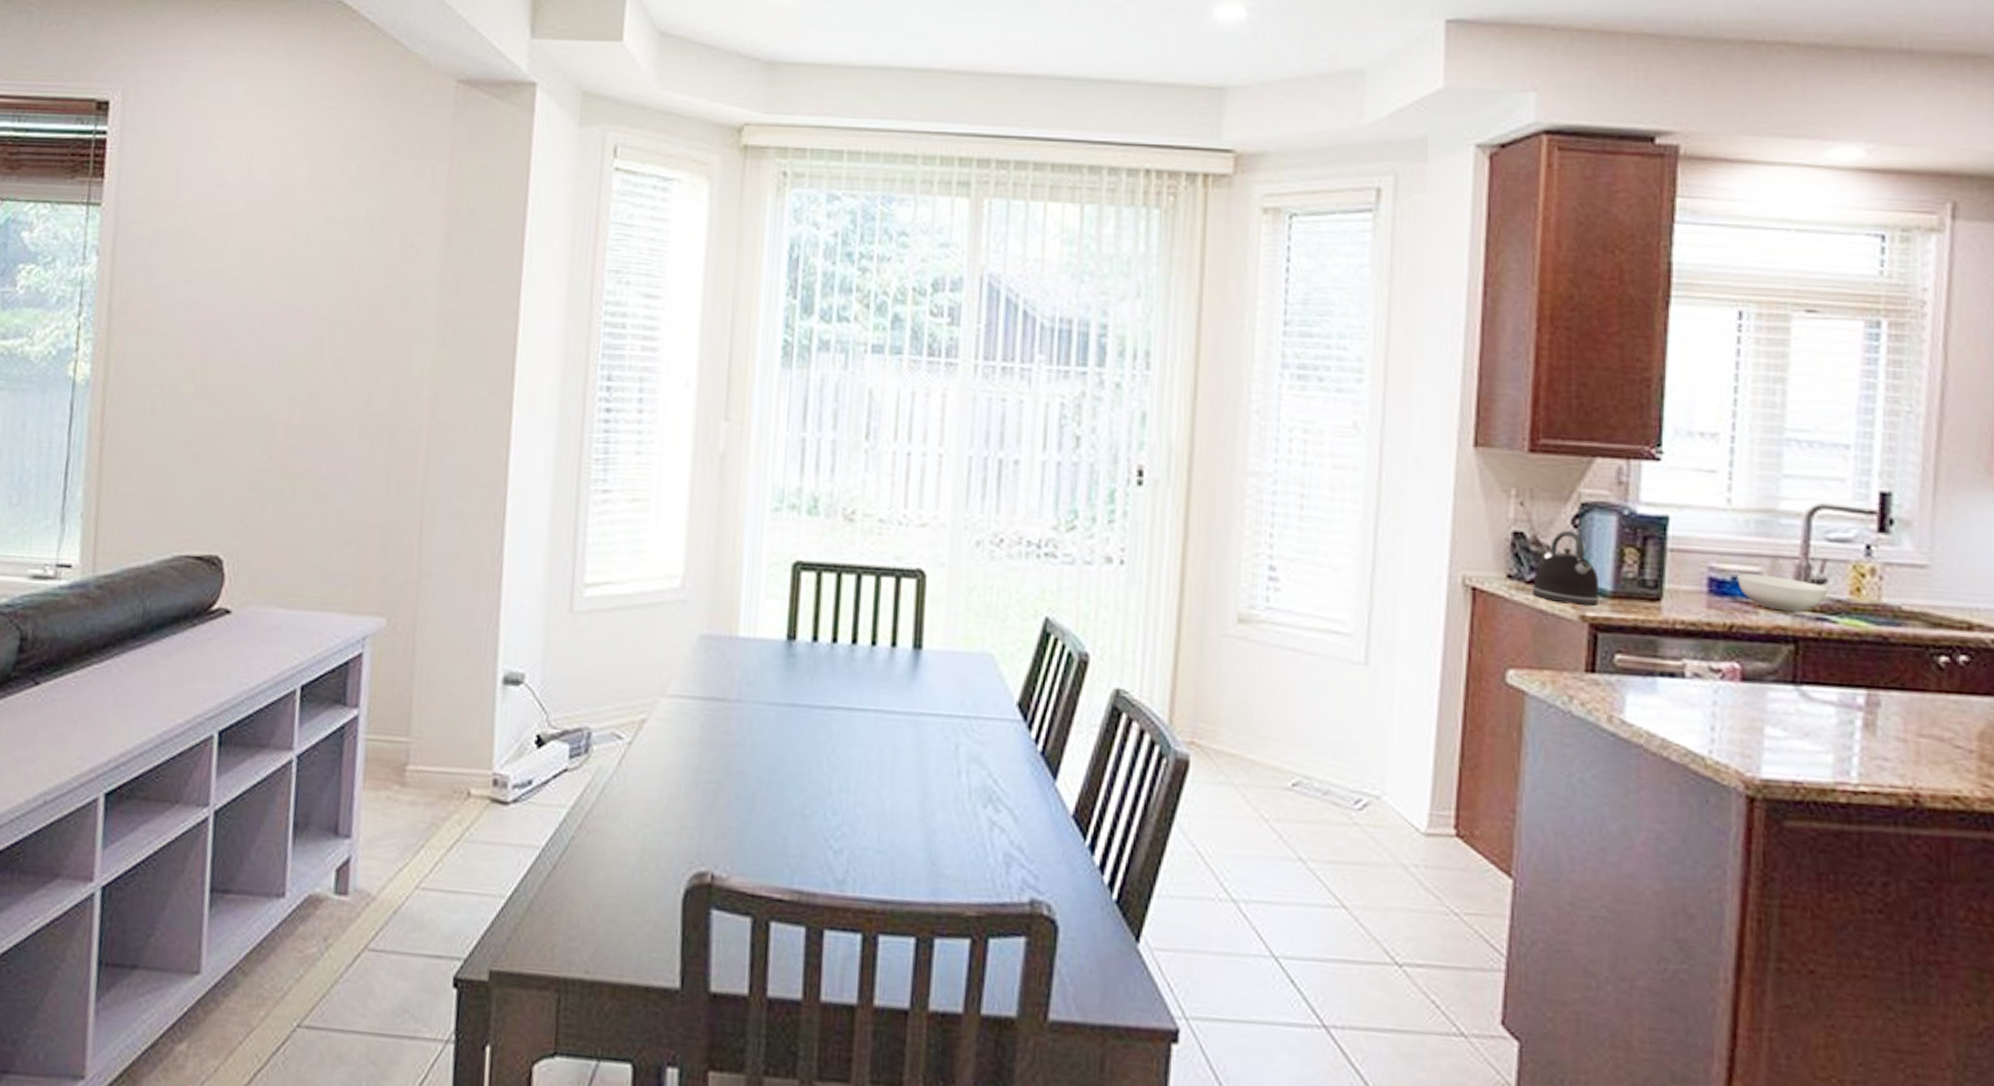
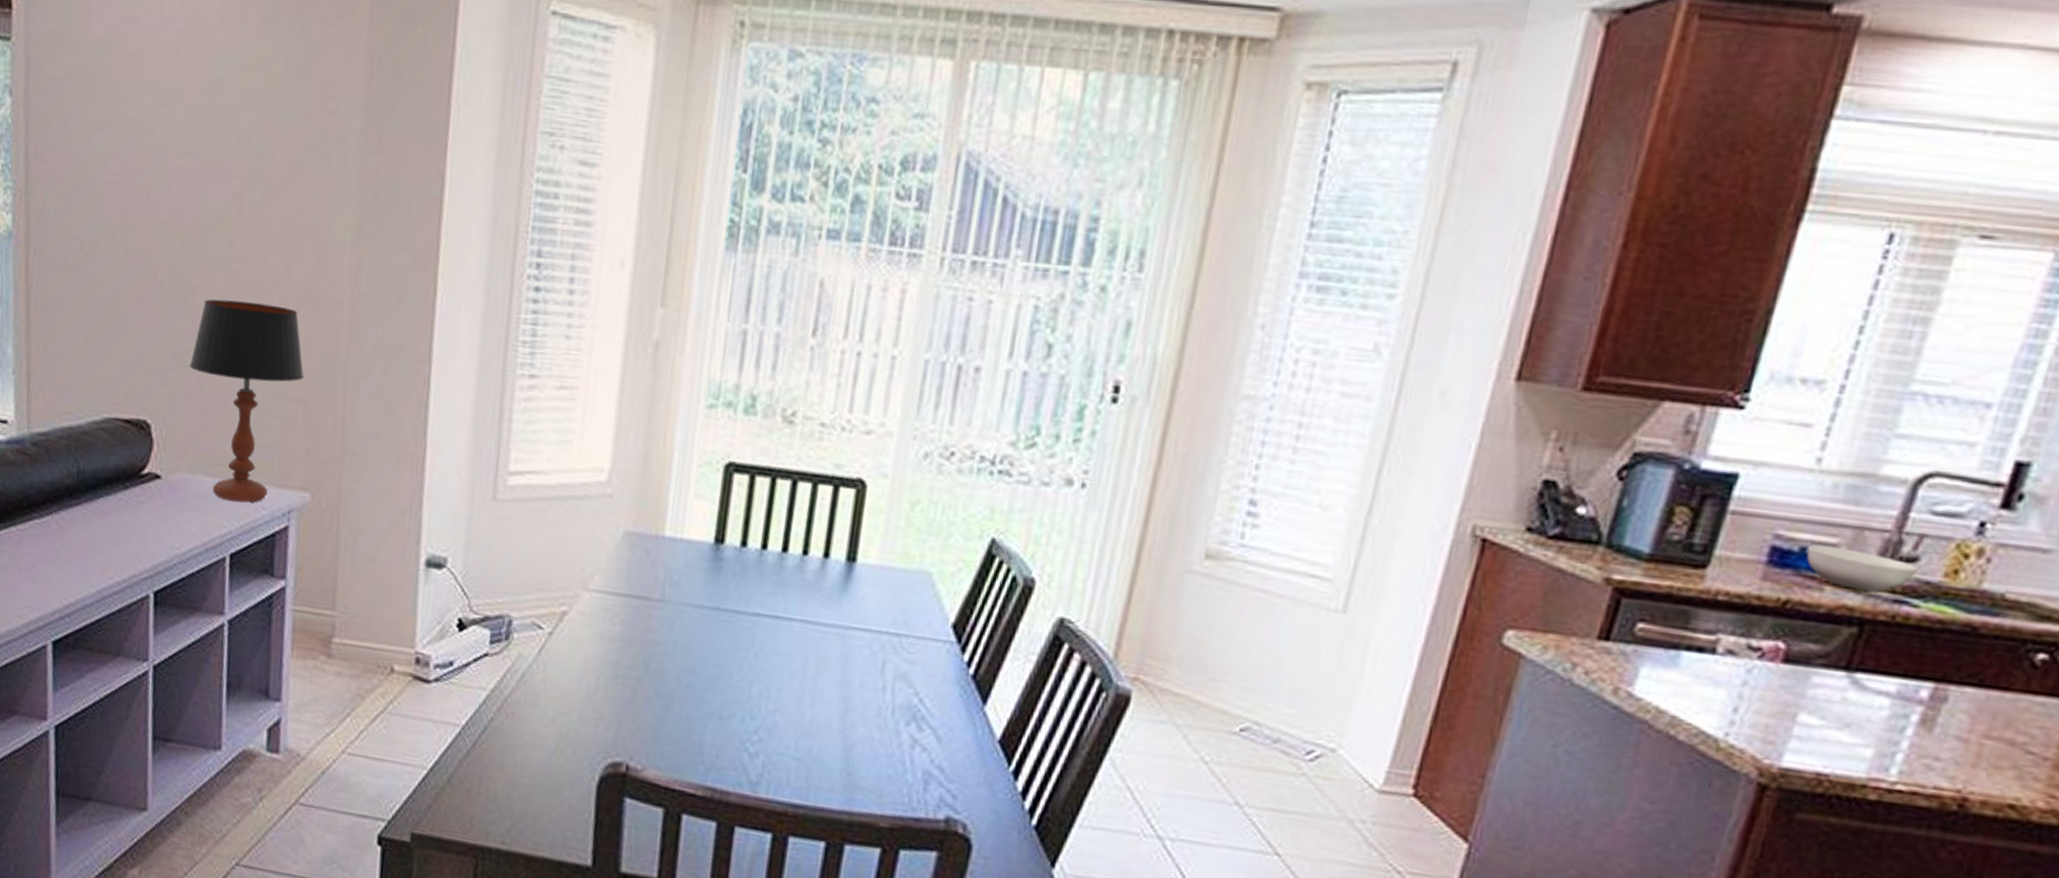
table lamp: none [265,434,381,633] -> present [189,299,304,503]
kettle: present [1532,531,1600,606] -> none [1552,482,1637,568]

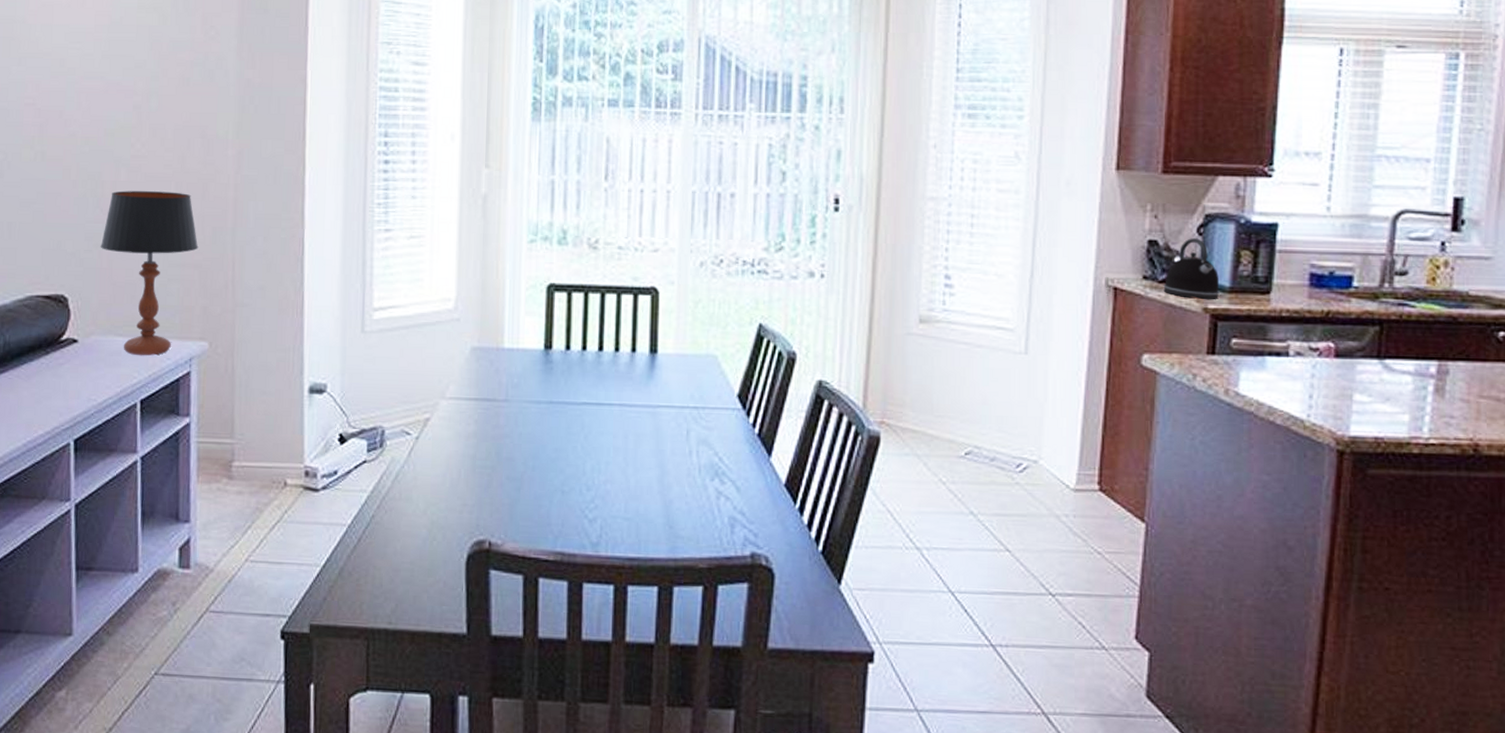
kettle: none [1552,482,1637,568] -> present [1163,238,1220,299]
bowl: present [1806,544,1918,592] -> none [1333,269,1409,299]

